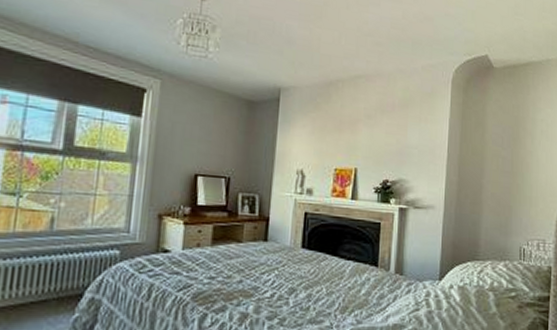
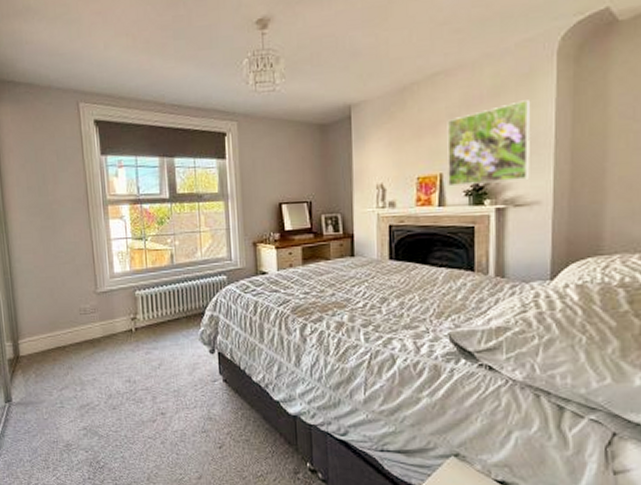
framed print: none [361,115,430,185] -> present [447,100,530,187]

